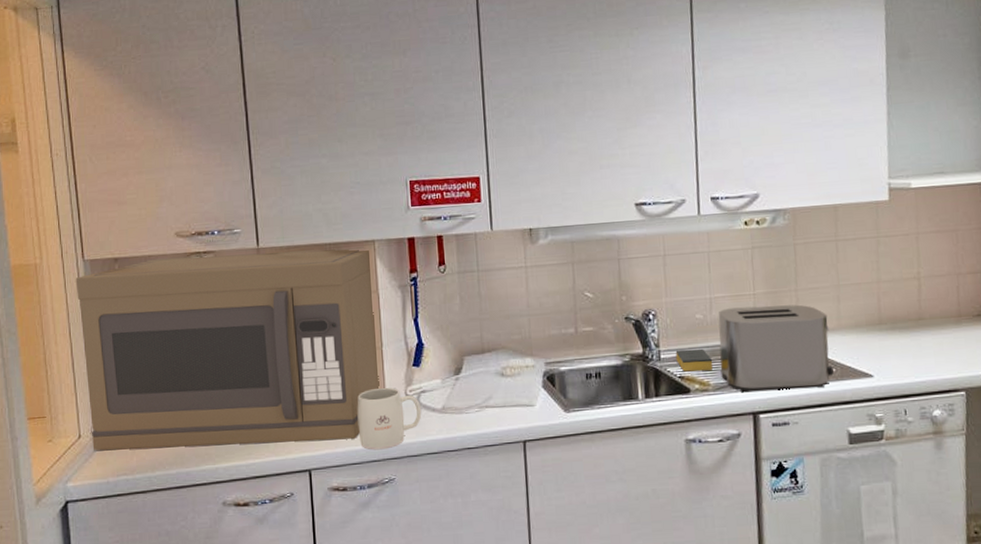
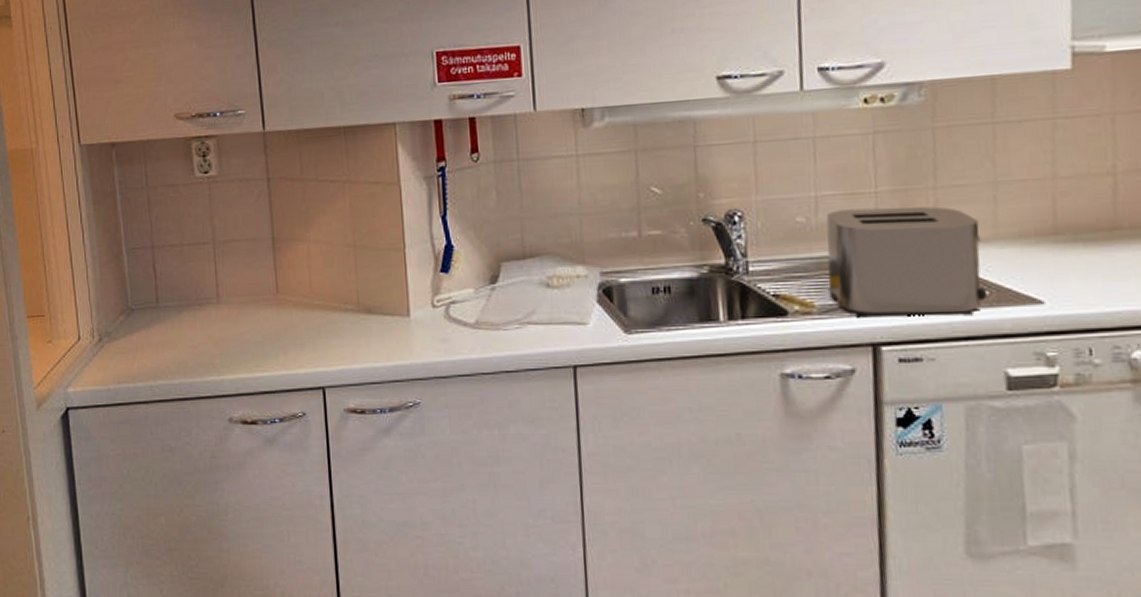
microwave: present [75,247,387,451] -> none [72,131,411,355]
mug: present [357,388,422,451] -> none [376,297,452,369]
sponge: present [675,348,713,372] -> none [768,260,819,289]

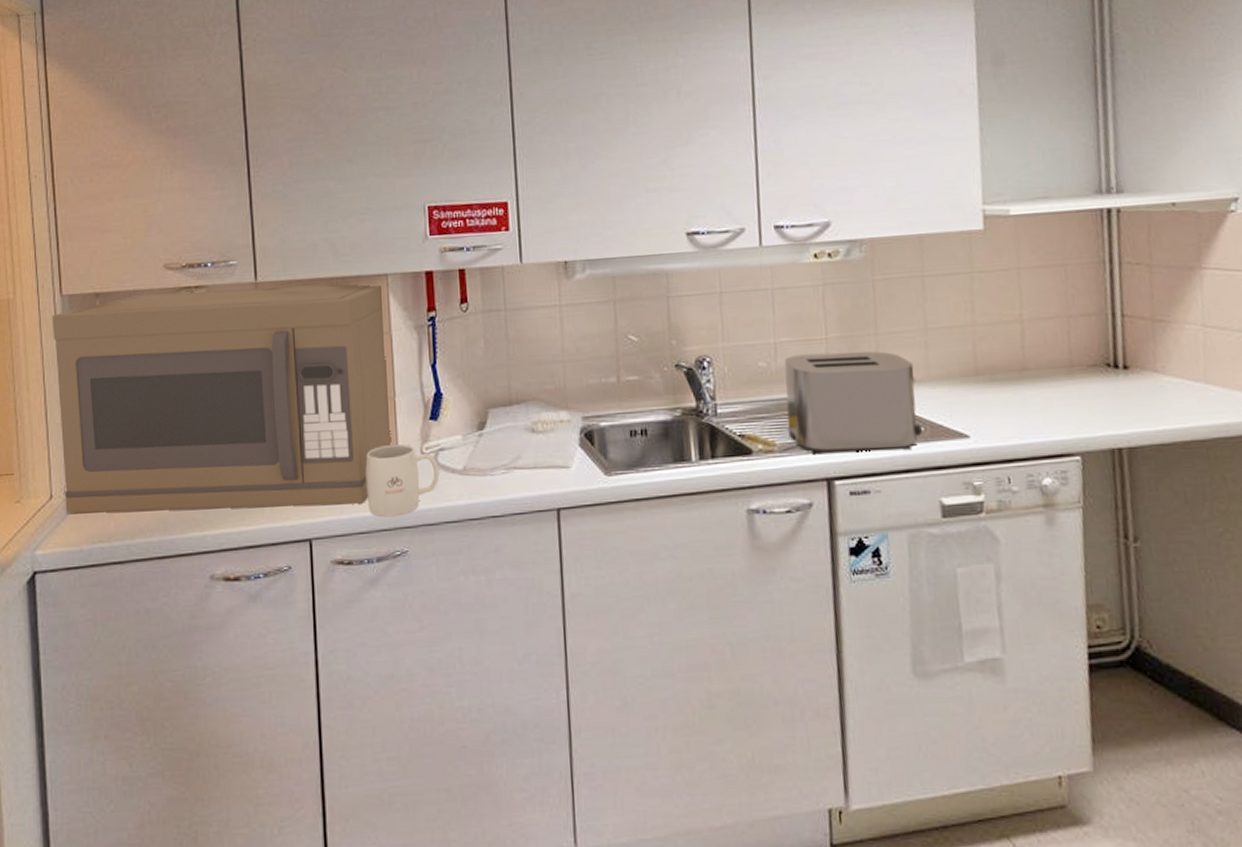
microwave: none [72,131,411,355] -> present [52,282,400,514]
mug: none [376,297,452,369] -> present [365,444,440,518]

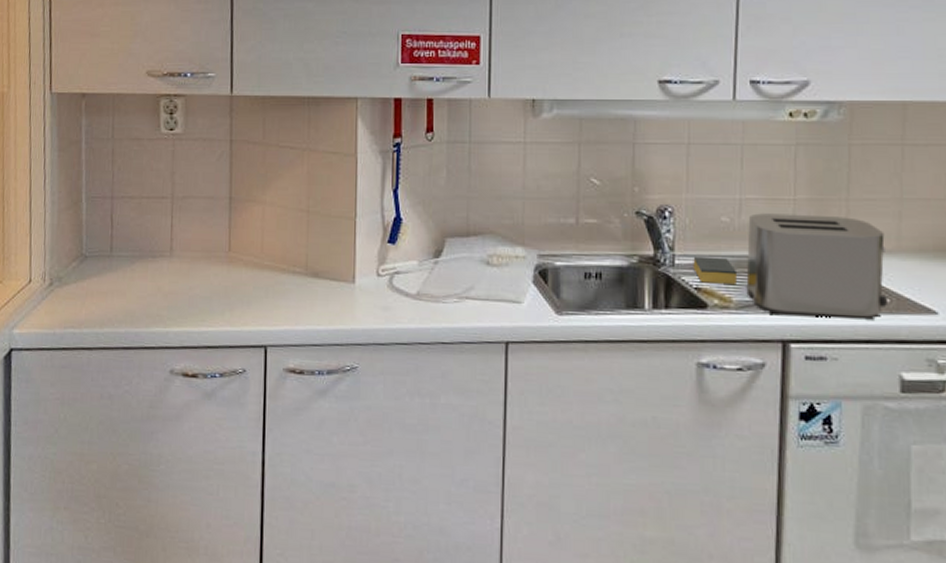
microwave: present [52,282,400,514] -> none [41,98,358,317]
mug: present [365,444,440,518] -> none [322,264,394,333]
sponge: none [734,402,779,429] -> present [693,256,738,284]

